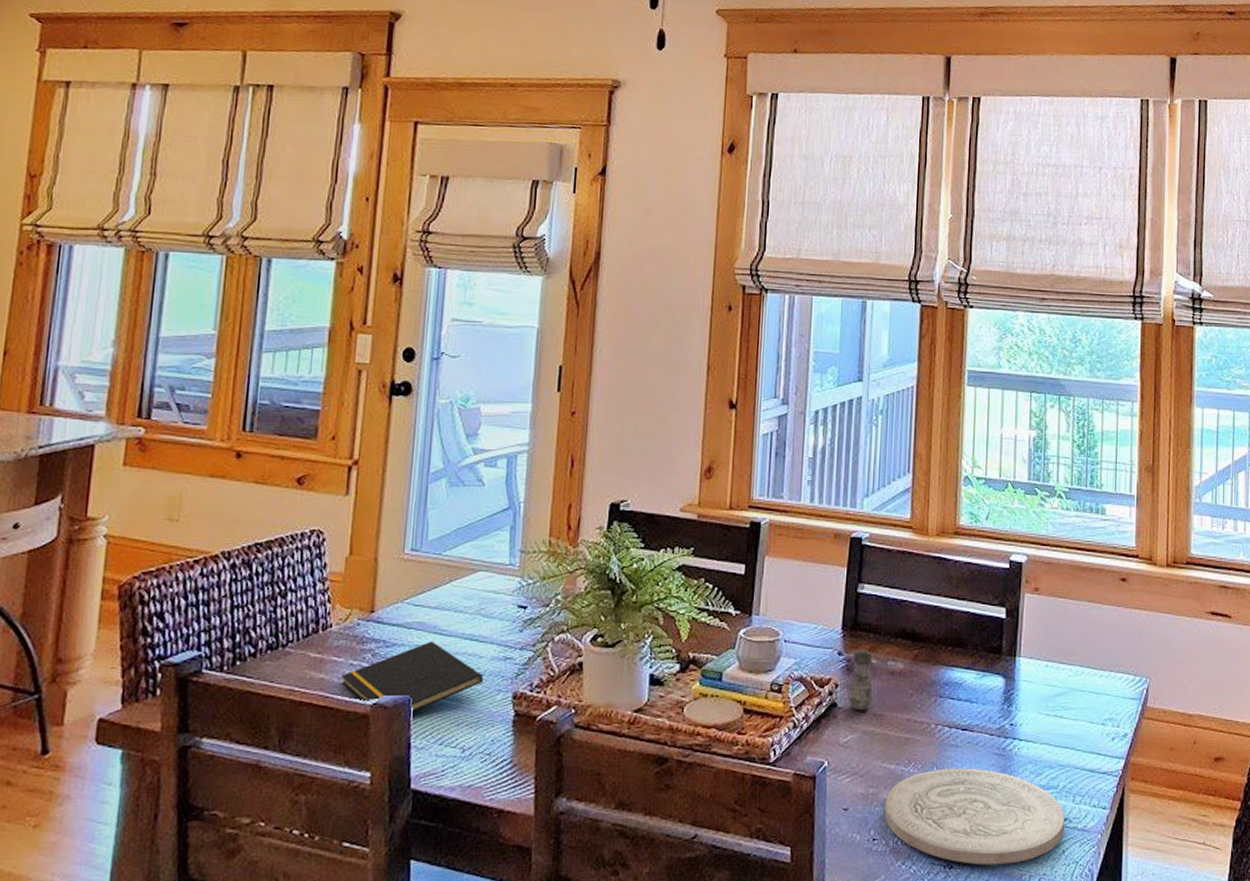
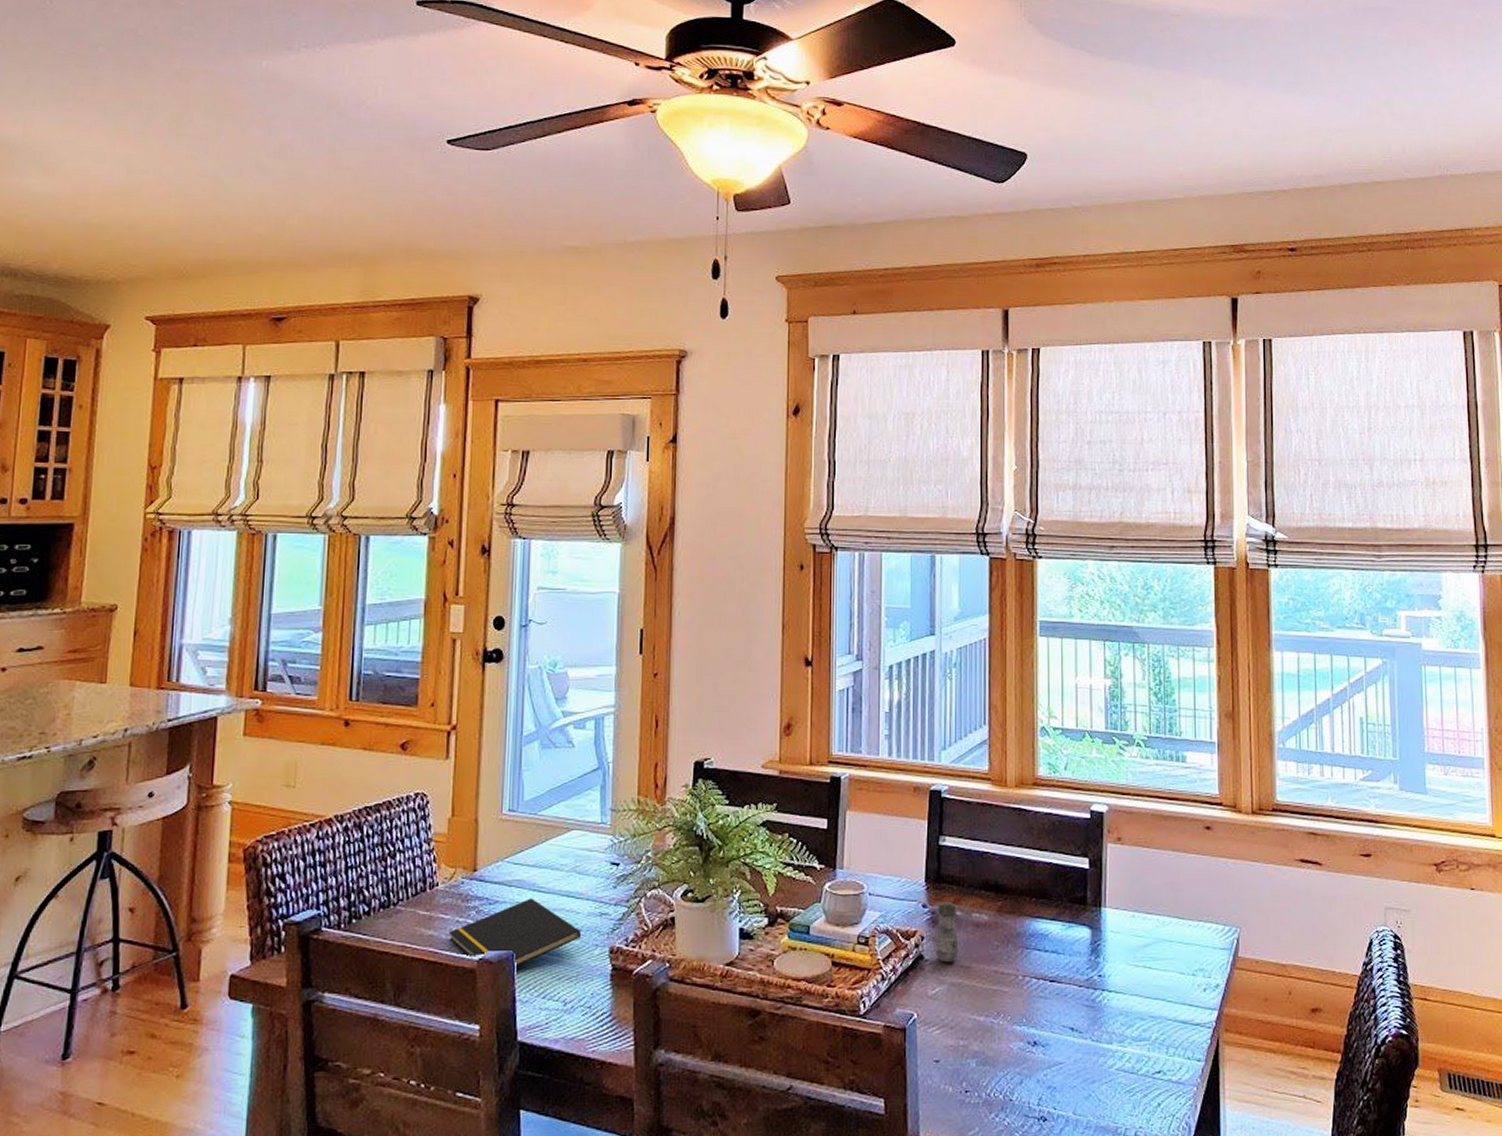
plate: present [884,768,1065,865] -> none [975,1019,1158,1118]

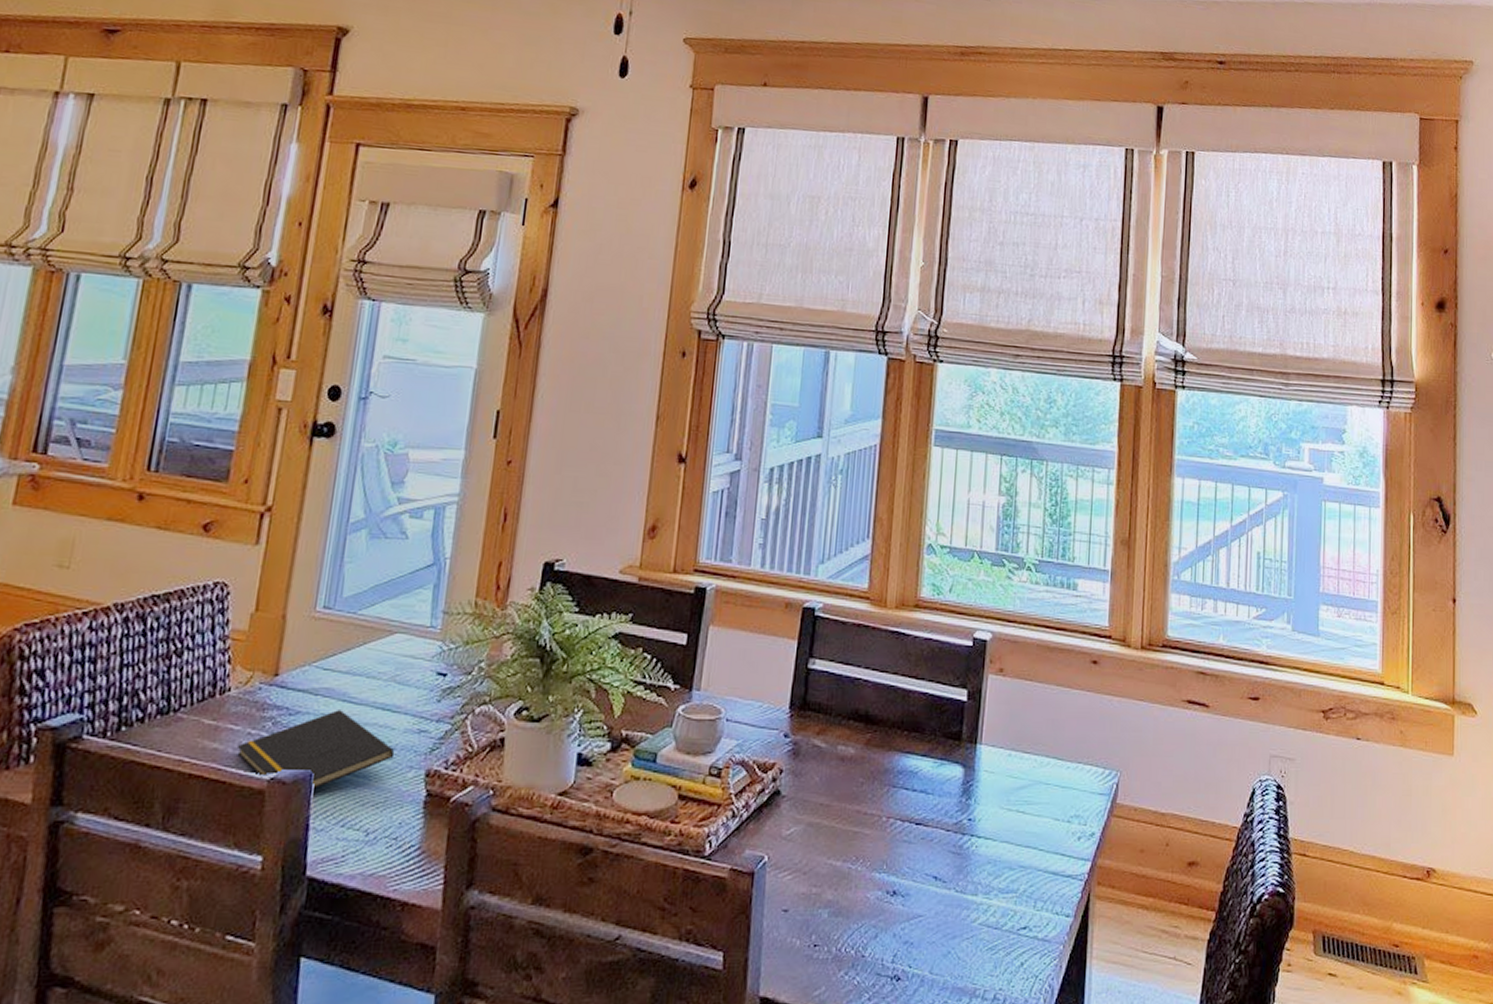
salt shaker: present [935,902,959,963] -> none [794,732,821,800]

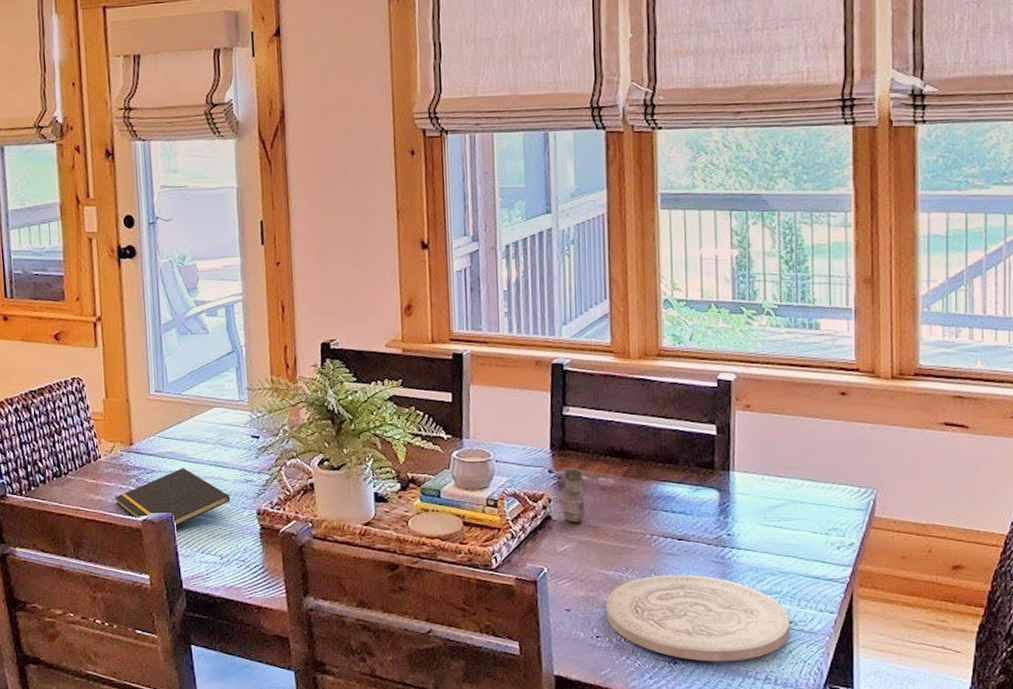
salt shaker: none [794,732,821,800] -> present [562,468,586,523]
plate: none [827,867,1024,978] -> present [605,574,790,662]

